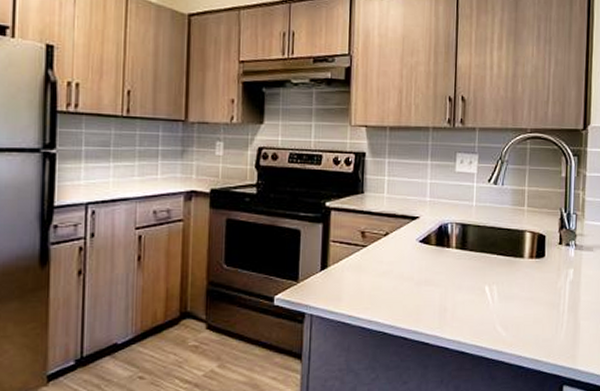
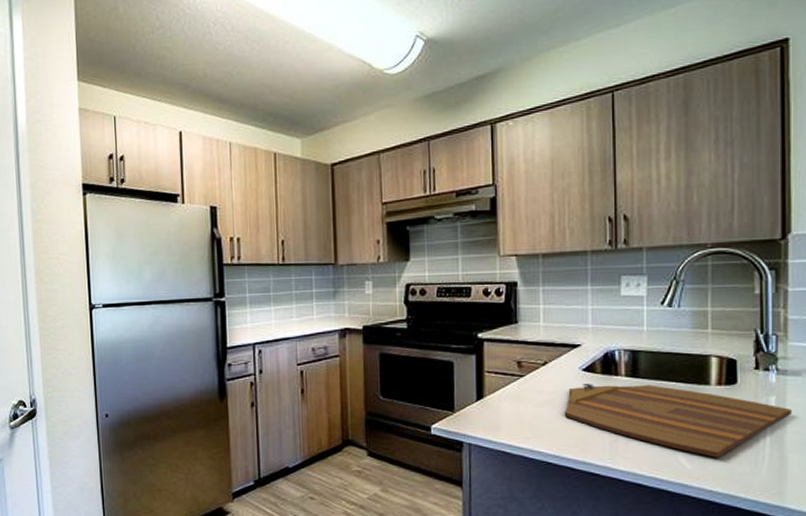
cutting board: none [401,254,585,326] -> present [564,383,792,458]

